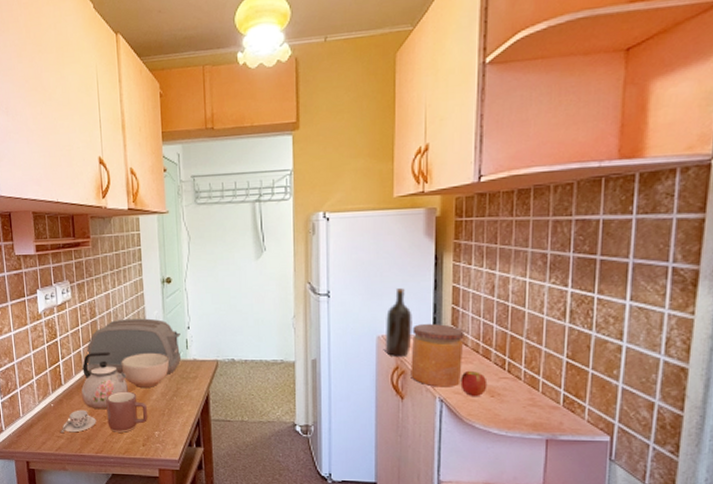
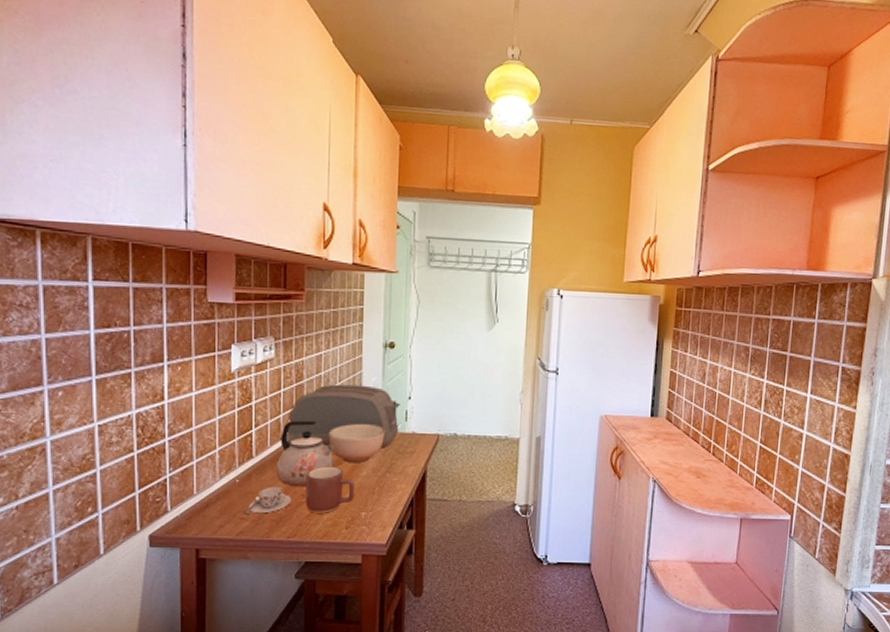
wine bottle: present [385,288,412,356] -> none [606,370,634,437]
jar: present [411,324,464,387] -> none [628,406,678,468]
fruit: present [460,370,488,397] -> none [672,452,695,478]

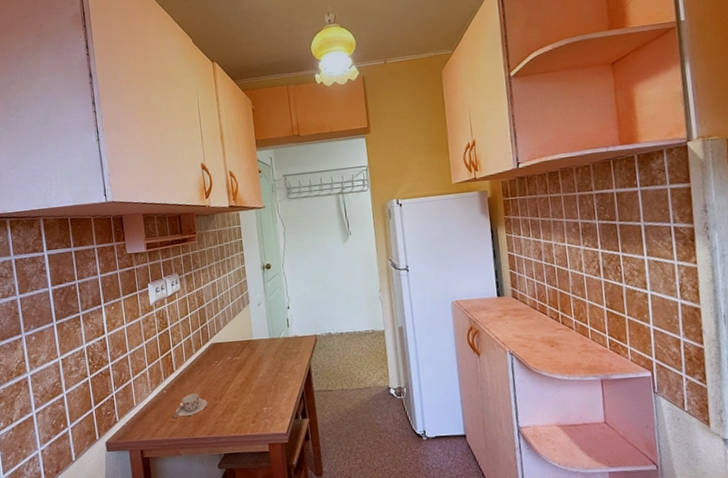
kettle: present [275,420,334,486] -> none [192,335,236,391]
toaster: present [285,384,400,447] -> none [196,302,284,357]
mug: present [305,466,354,513] -> none [216,371,256,412]
bowl: present [328,423,386,464] -> none [228,333,273,368]

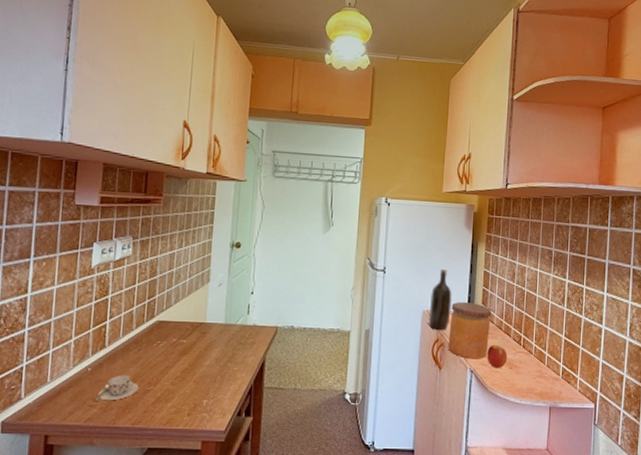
wine bottle: none [457,259,481,318] -> present [428,270,452,330]
jar: none [480,287,525,343] -> present [448,302,492,359]
fruit: none [524,325,548,348] -> present [487,344,508,369]

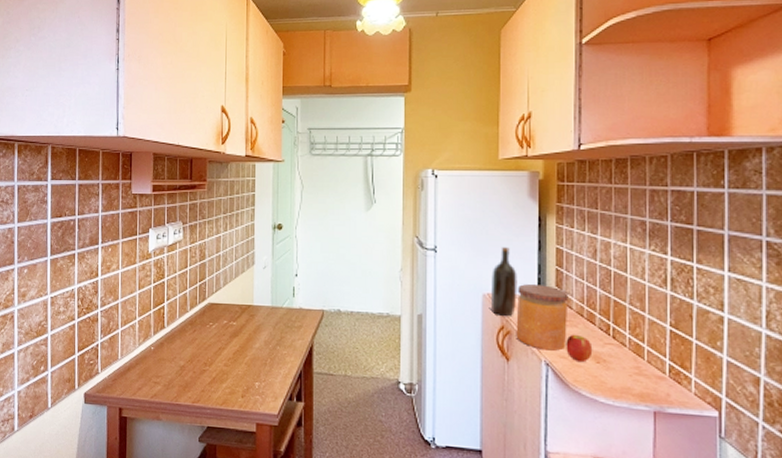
teacup: present [93,375,139,401] -> none [157,354,196,379]

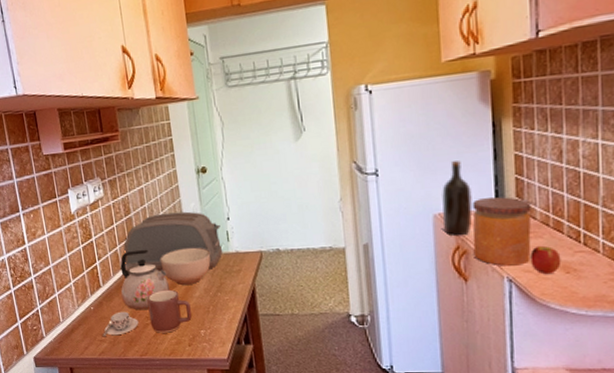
teacup: none [157,354,196,379] -> present [102,311,139,336]
kettle: none [183,295,231,355] -> present [120,249,169,309]
toaster: none [191,262,288,321] -> present [124,211,223,272]
mug: none [207,337,249,382] -> present [147,289,192,333]
bowl: none [226,298,276,336] -> present [160,247,211,286]

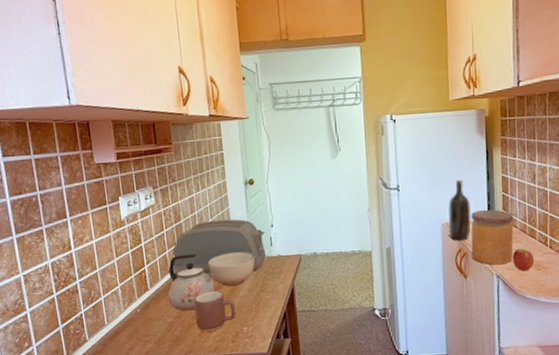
teacup: present [102,311,139,336] -> none [147,312,185,337]

